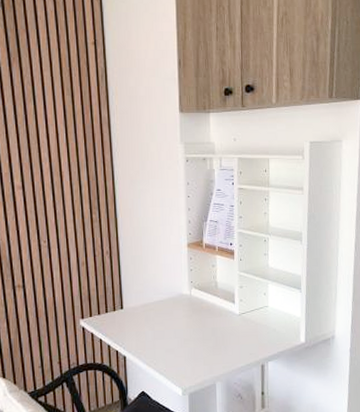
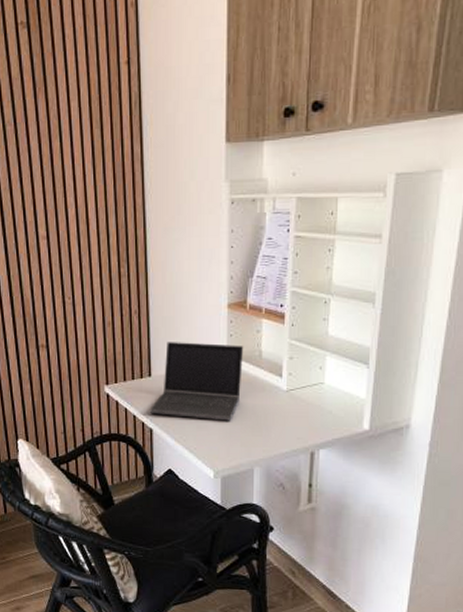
laptop computer: none [122,277,203,344] -> present [149,342,244,421]

